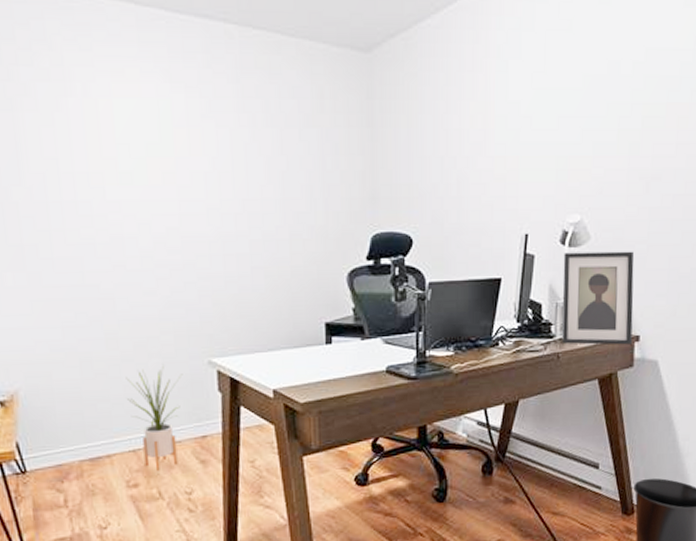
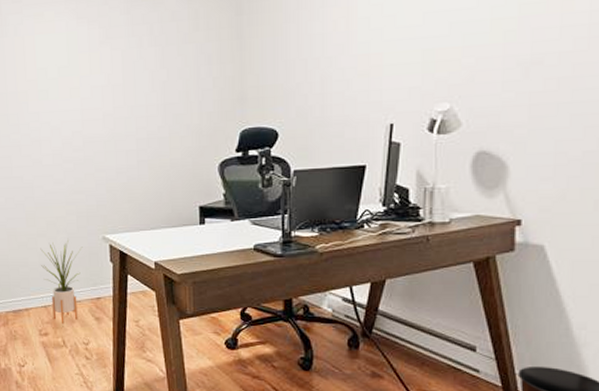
picture frame: present [562,251,635,345] -> none [431,136,513,229]

